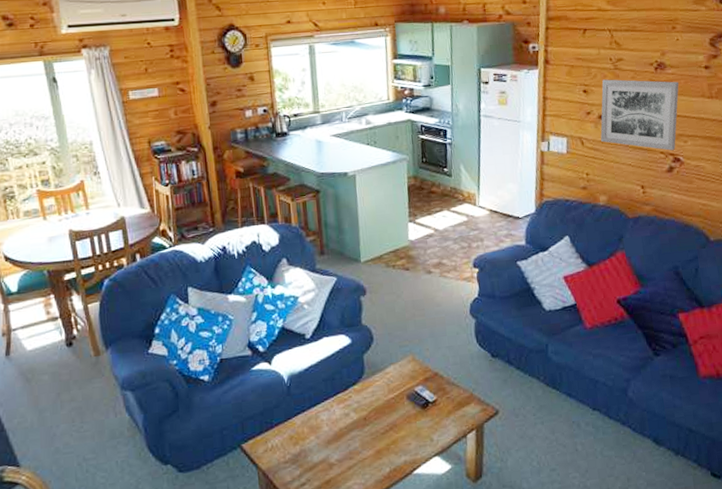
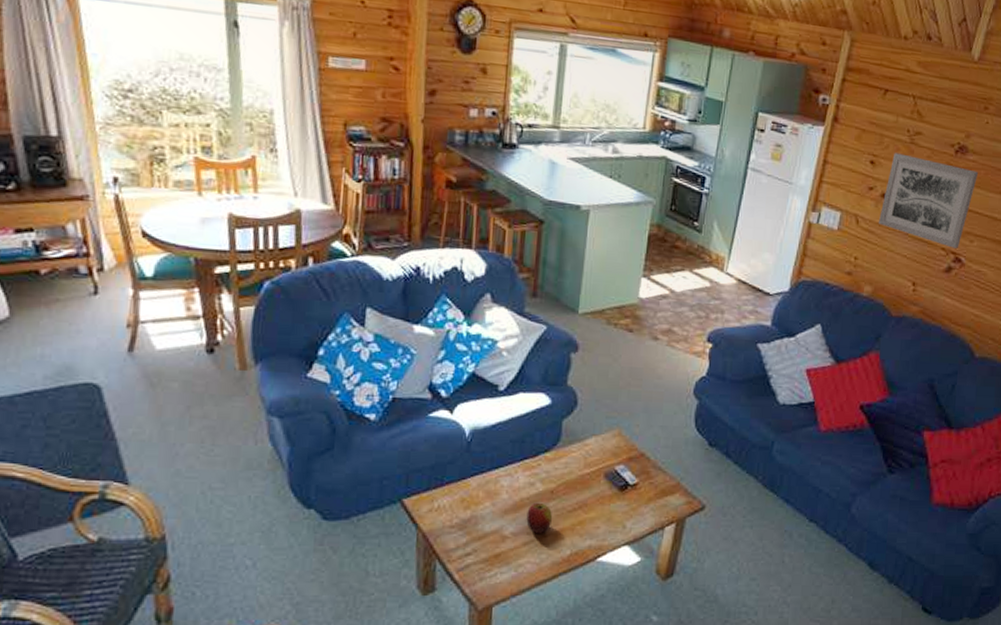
apple: none [346,429,370,457] -> present [526,502,553,533]

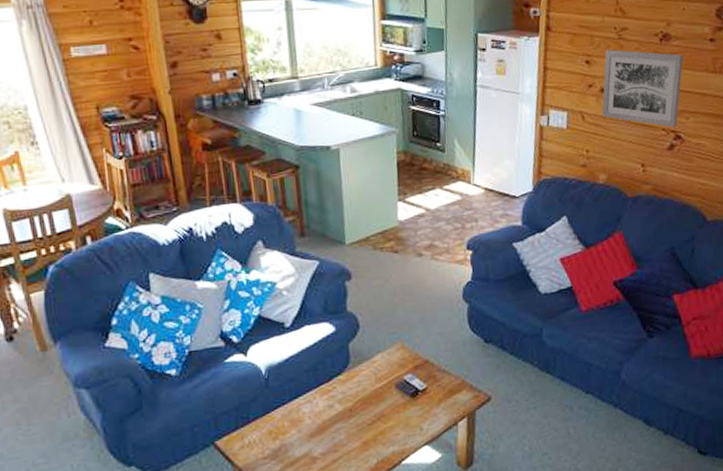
apple: present [526,502,553,533] -> none [331,421,356,450]

